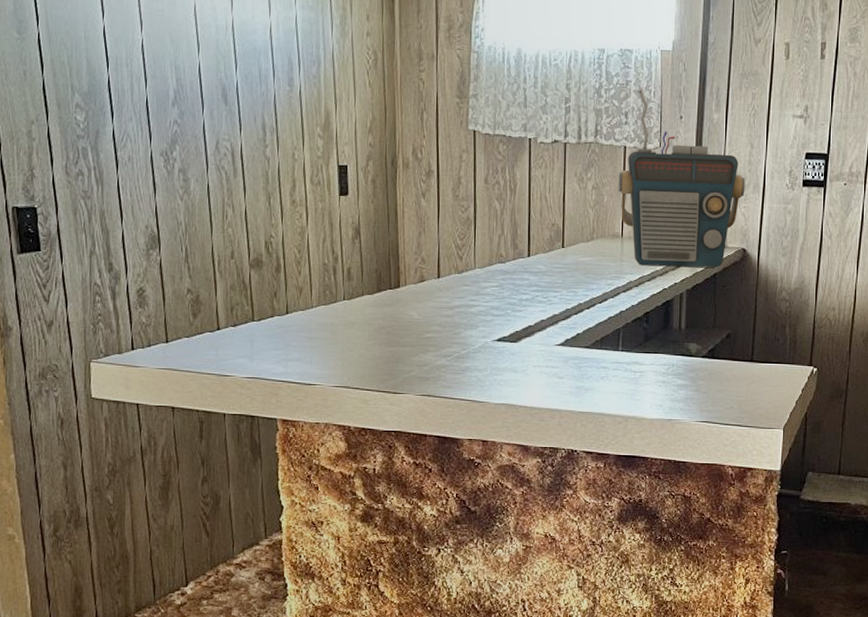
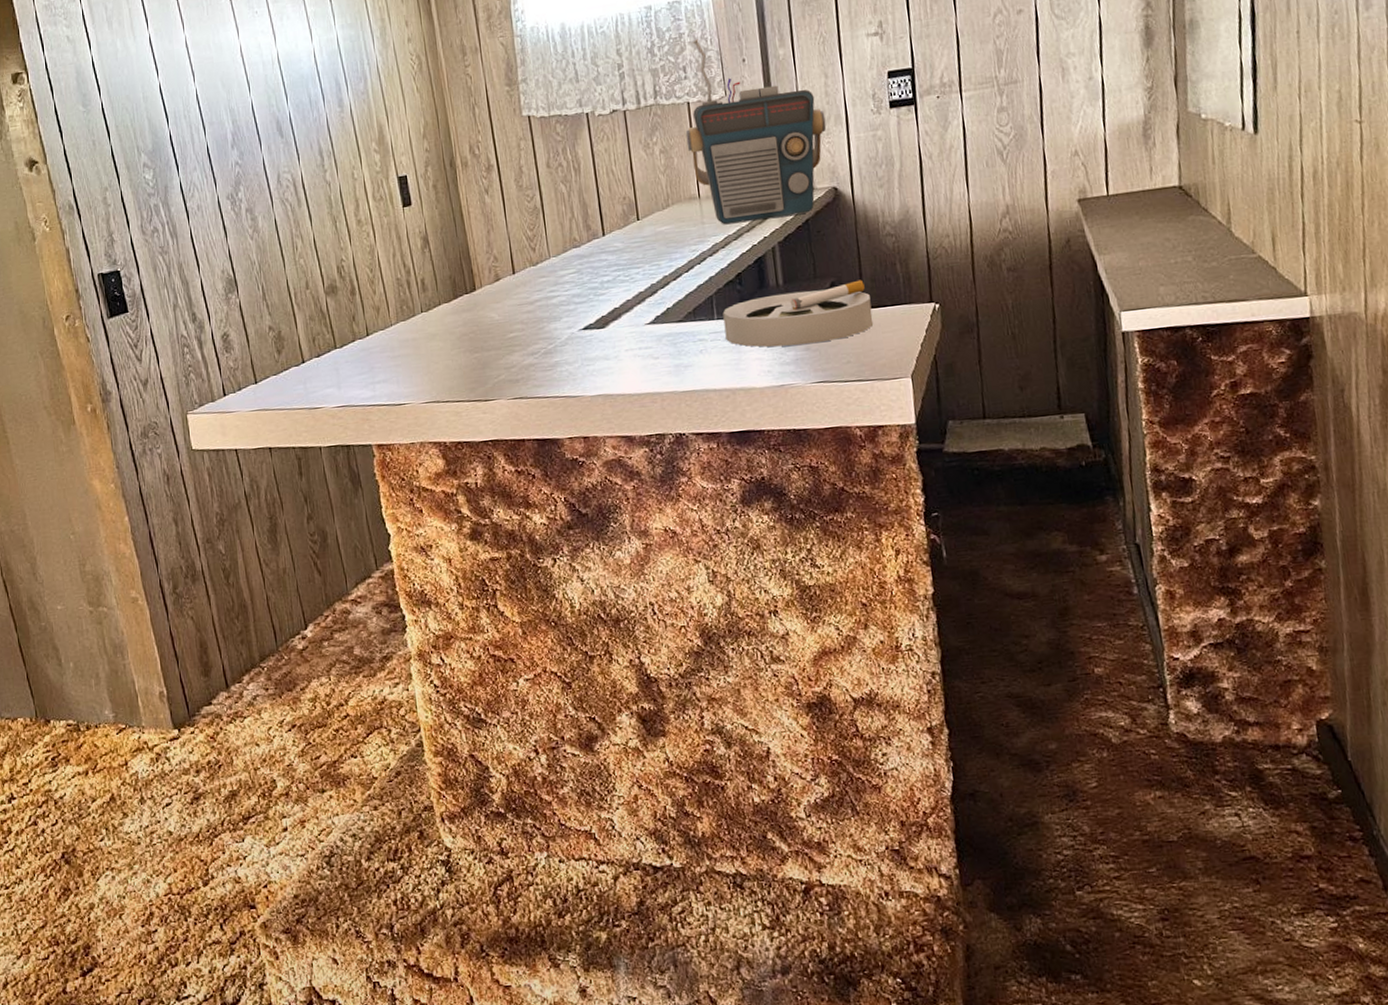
ashtray: none [626,335,759,387] -> present [723,279,873,348]

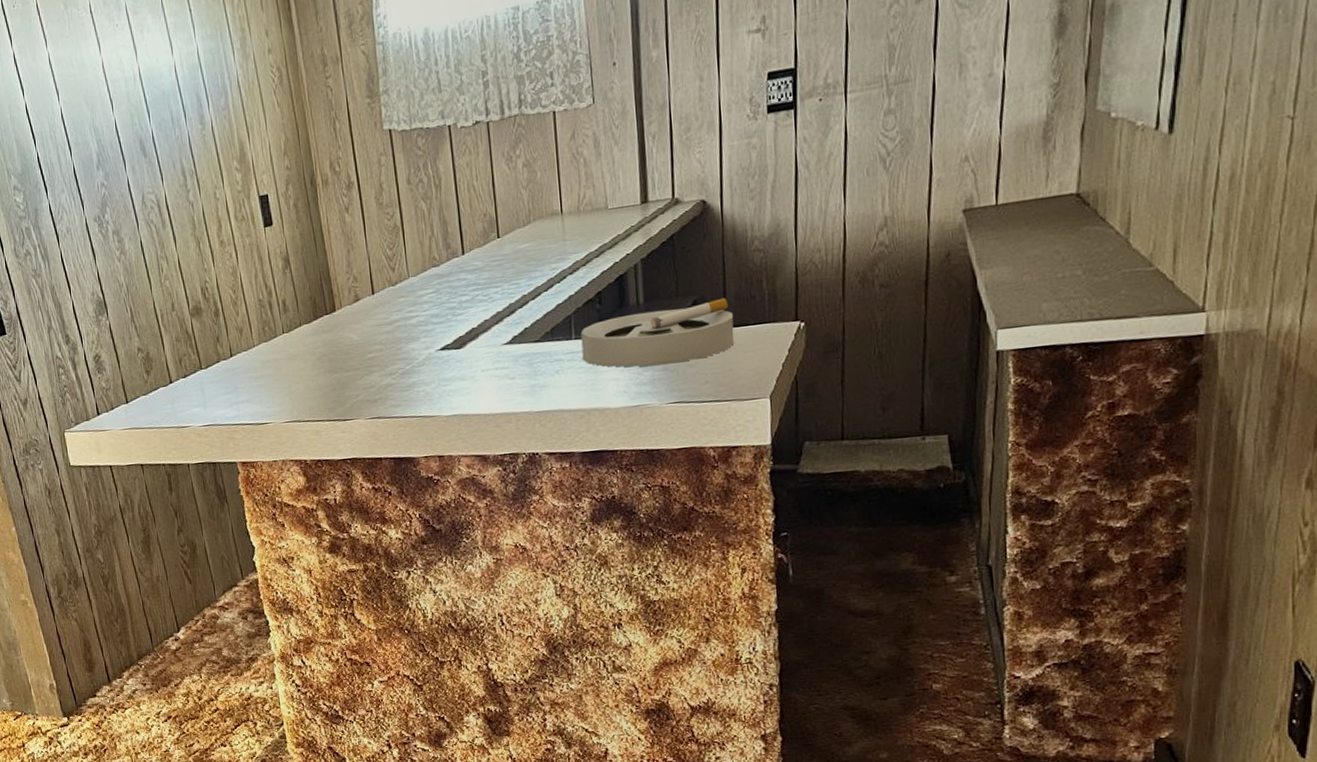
radio: present [685,39,827,225] -> none [550,42,698,242]

